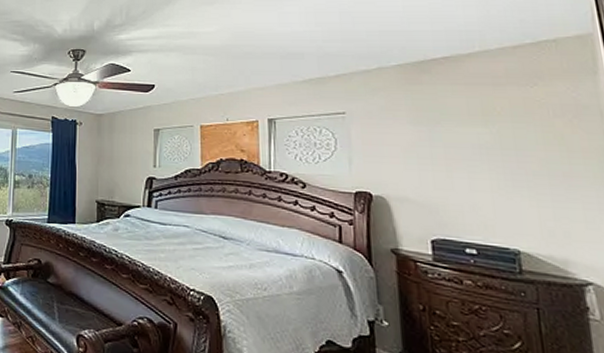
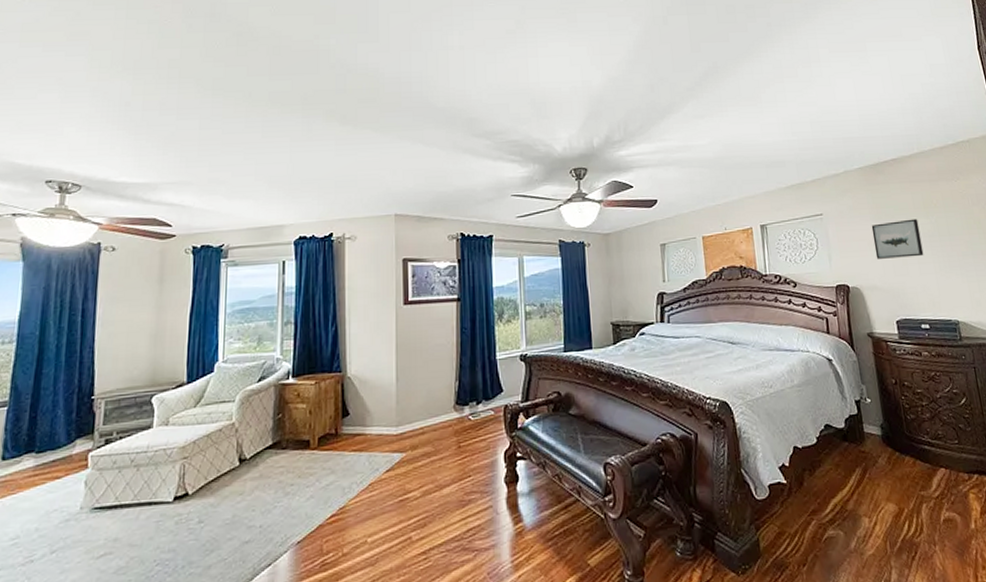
wall art: none [407,126,477,171] -> present [871,218,924,259]

